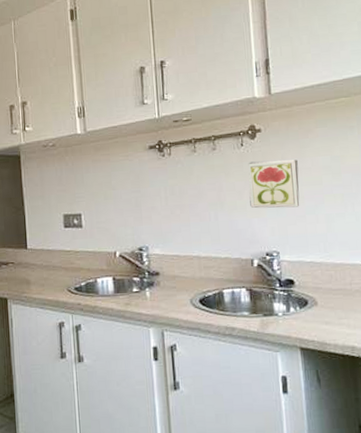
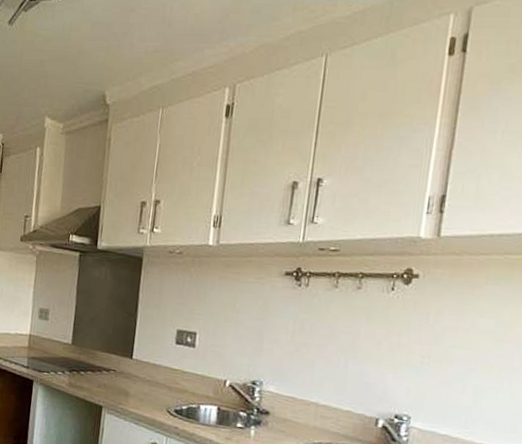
decorative tile: present [248,159,300,209] -> none [388,310,455,371]

